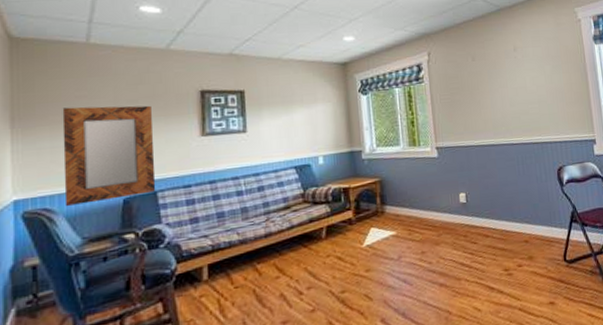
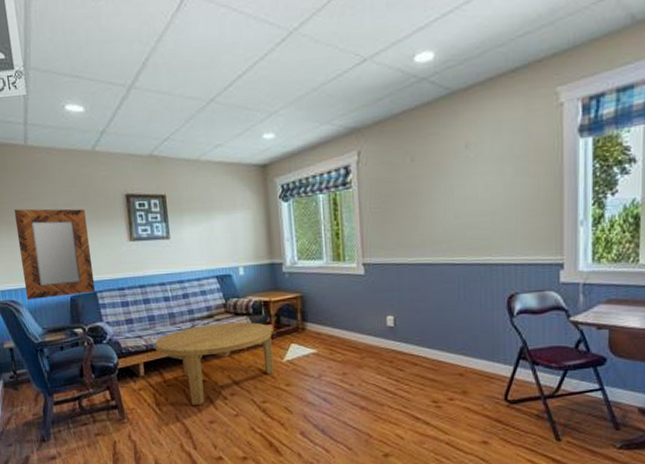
coffee table: none [223,209,353,306] -> present [155,321,274,405]

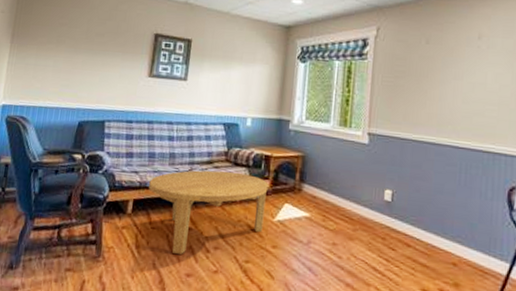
home mirror: present [14,208,96,301] -> none [36,32,114,121]

